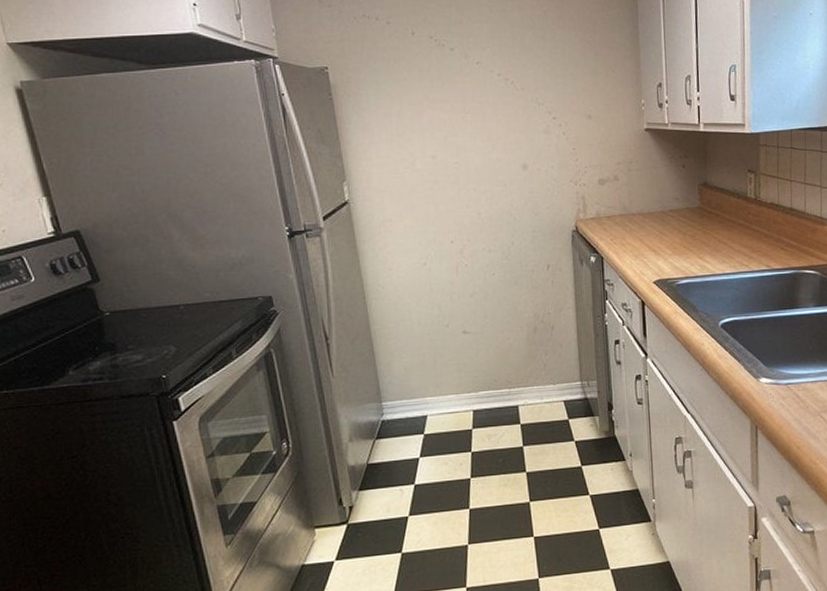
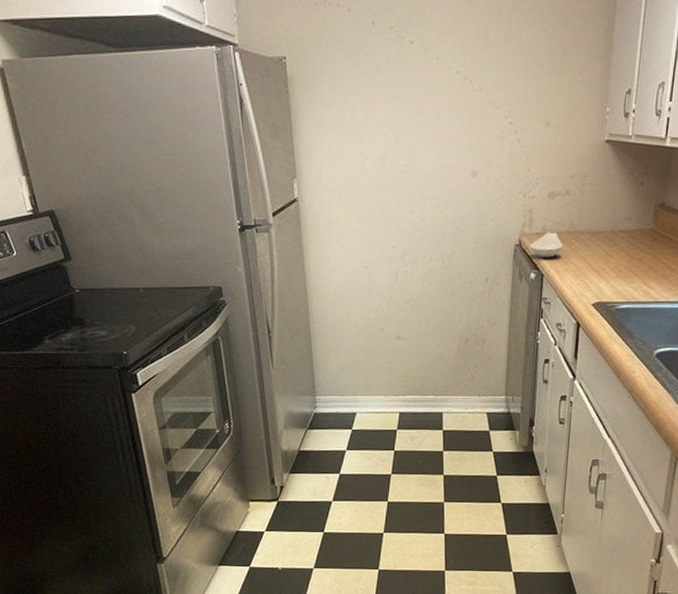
spoon rest: none [586,216,619,241] -> present [529,232,563,258]

